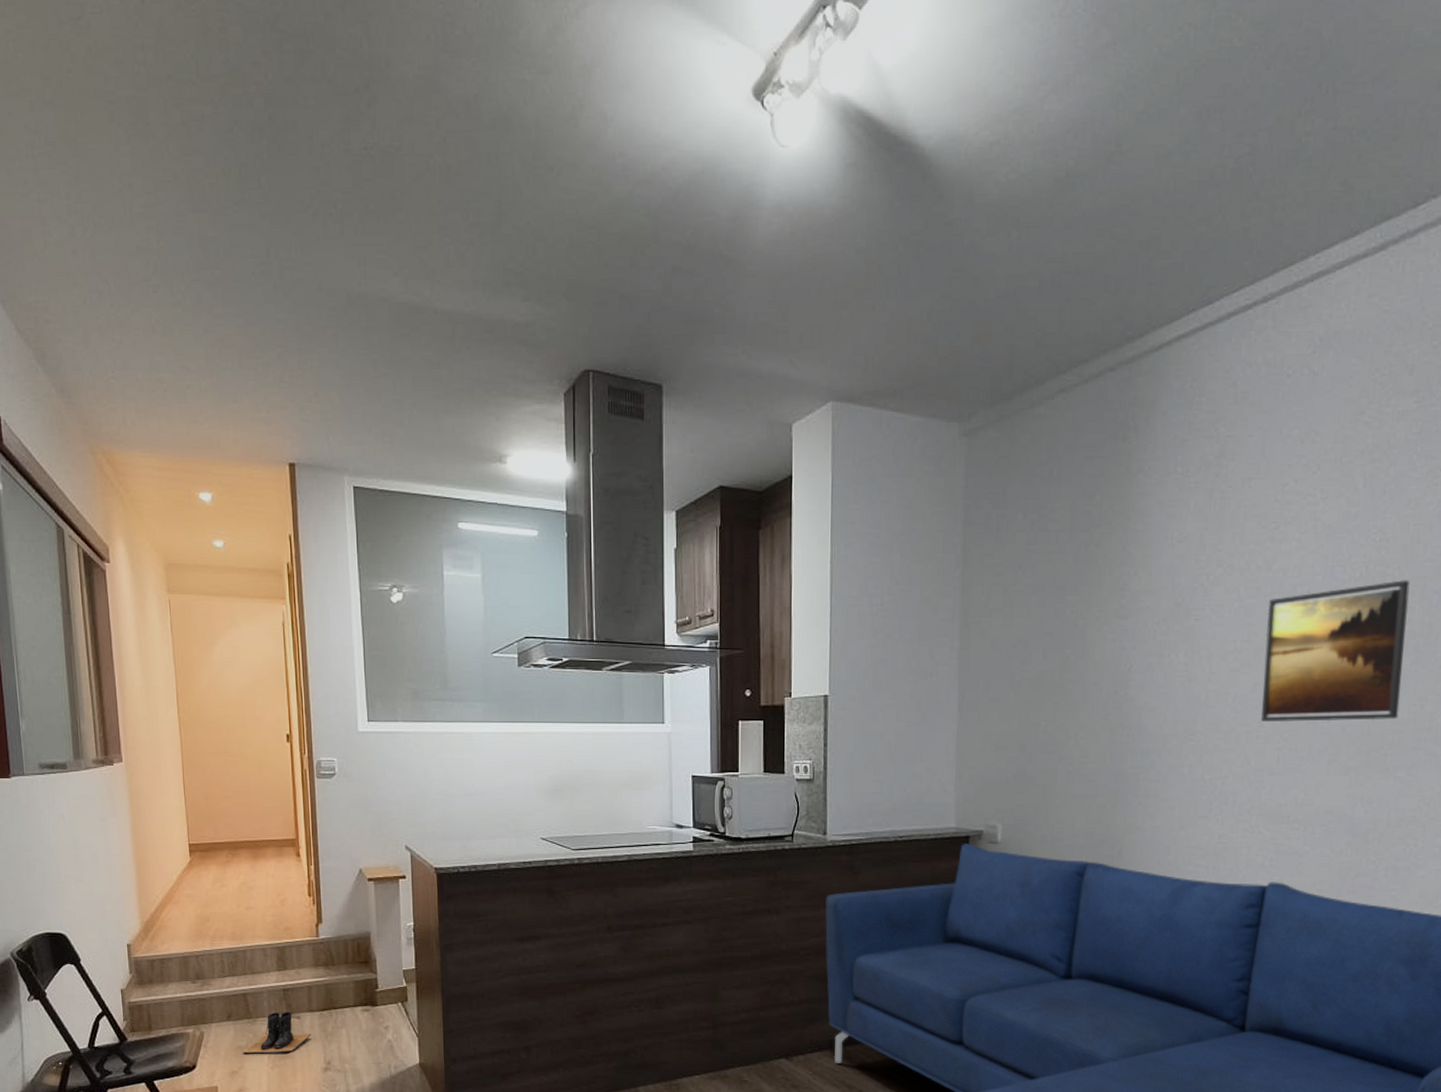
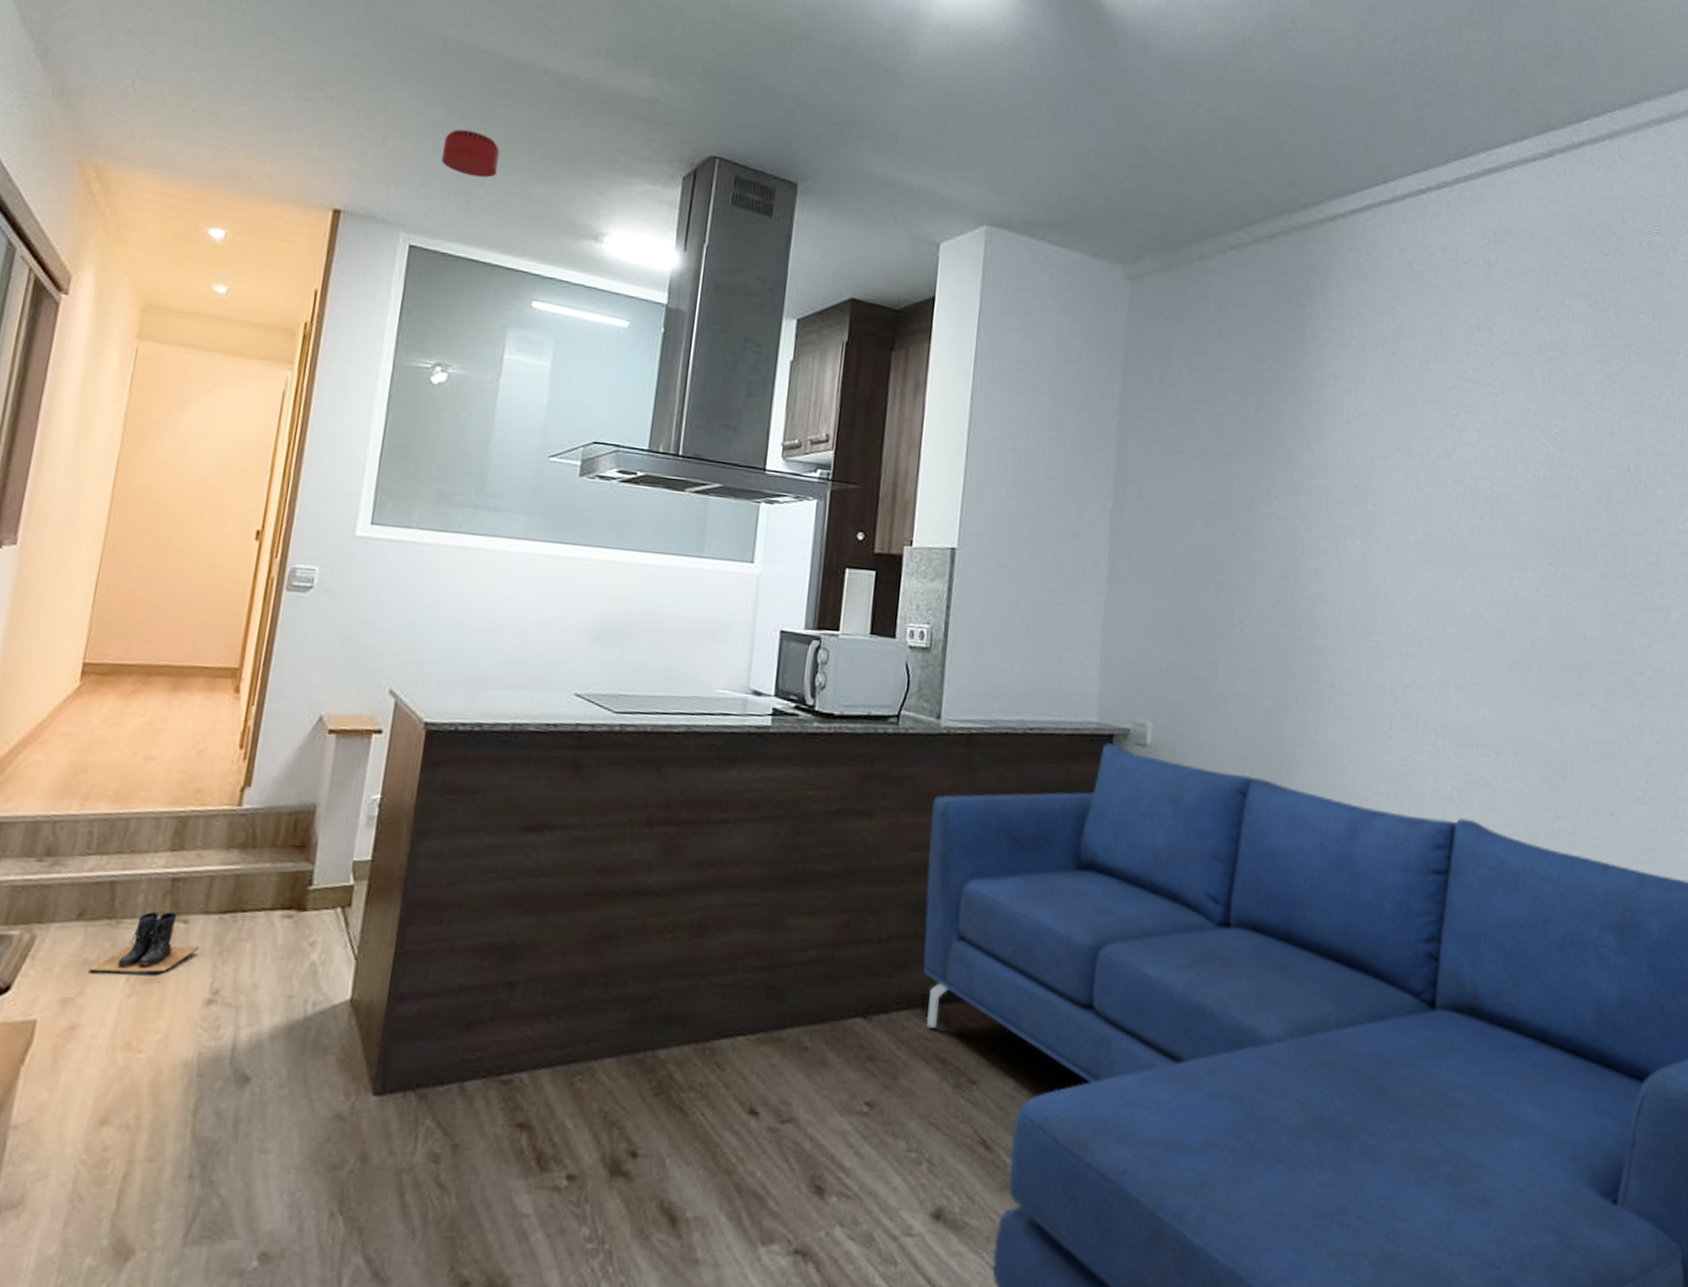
smoke detector: none [363,377,412,418] -> present [441,129,501,178]
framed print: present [1261,580,1410,723] -> none [1445,485,1595,637]

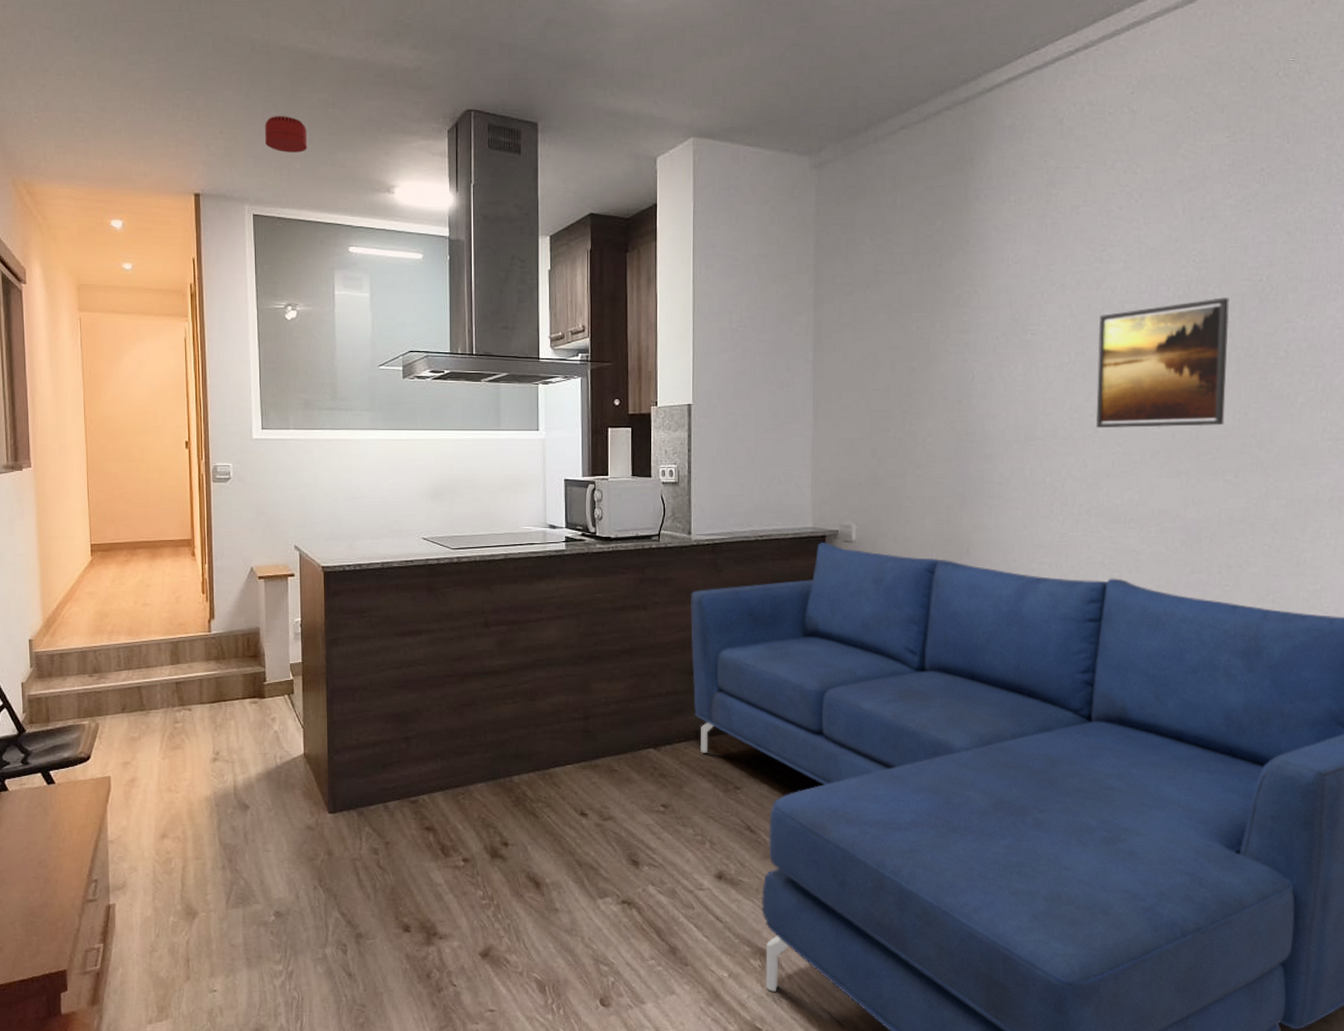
boots: present [89,911,201,974] -> none [136,704,202,745]
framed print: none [1445,485,1595,637] -> present [1096,297,1230,429]

